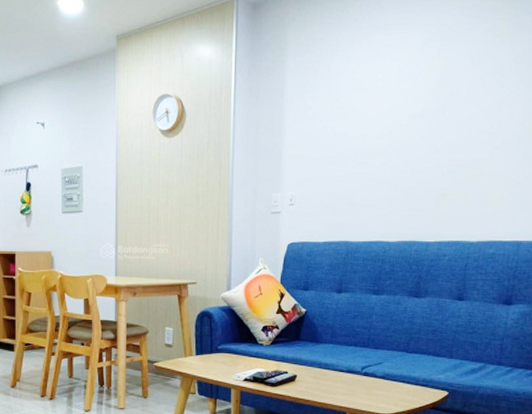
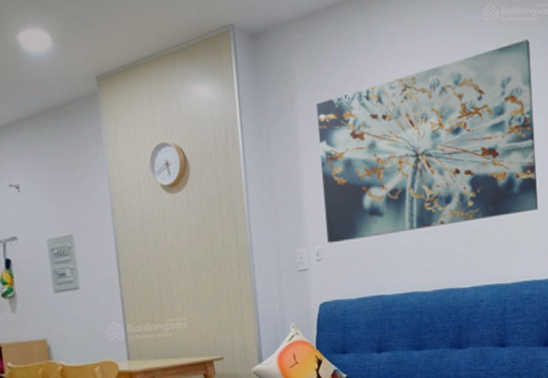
wall art: none [301,14,519,191] -> present [316,40,538,243]

